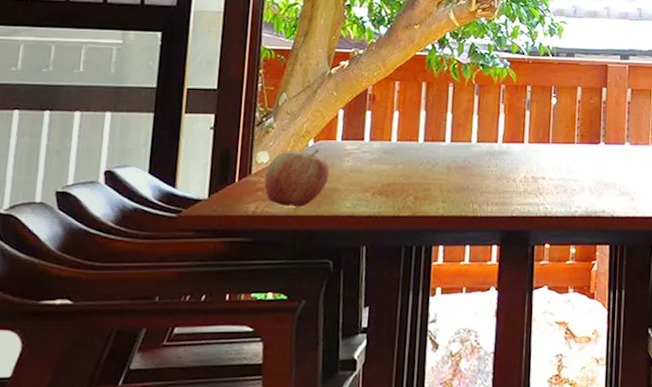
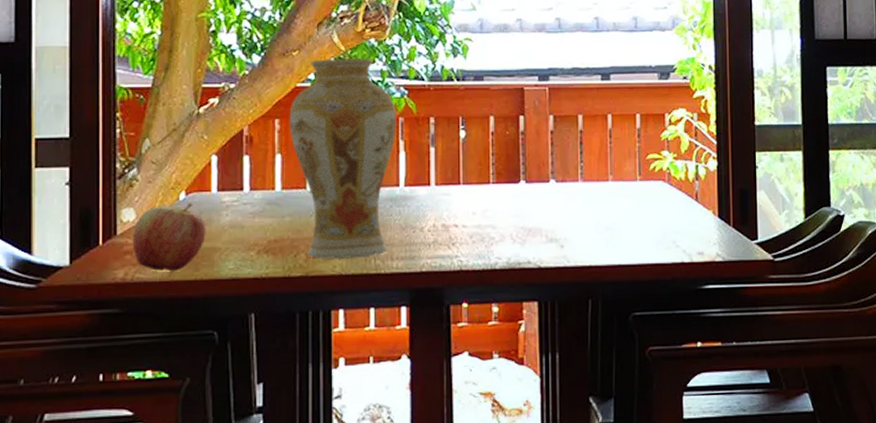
vase: none [407,32,499,202] -> present [289,59,396,259]

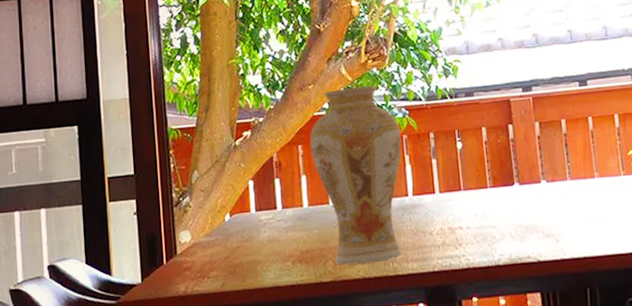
apple: present [132,203,206,272] -> none [189,223,249,284]

